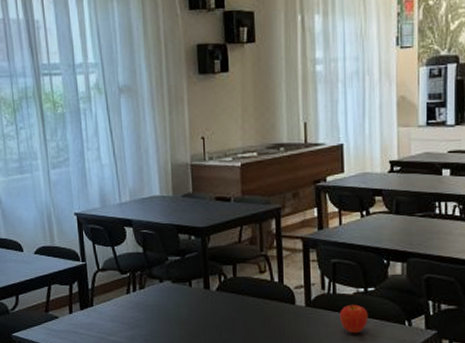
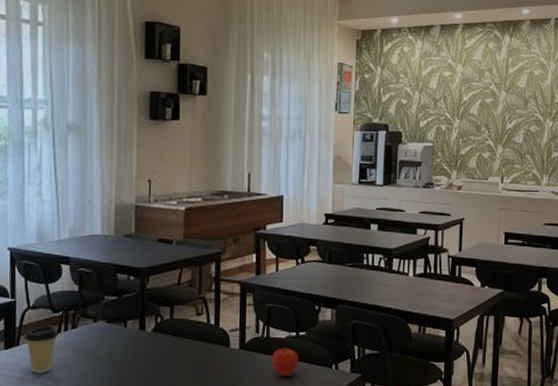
coffee cup: none [97,286,128,332] -> present [24,325,59,373]

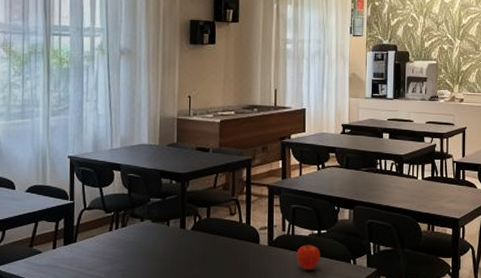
coffee cup: present [24,325,59,373] -> none [81,224,110,267]

